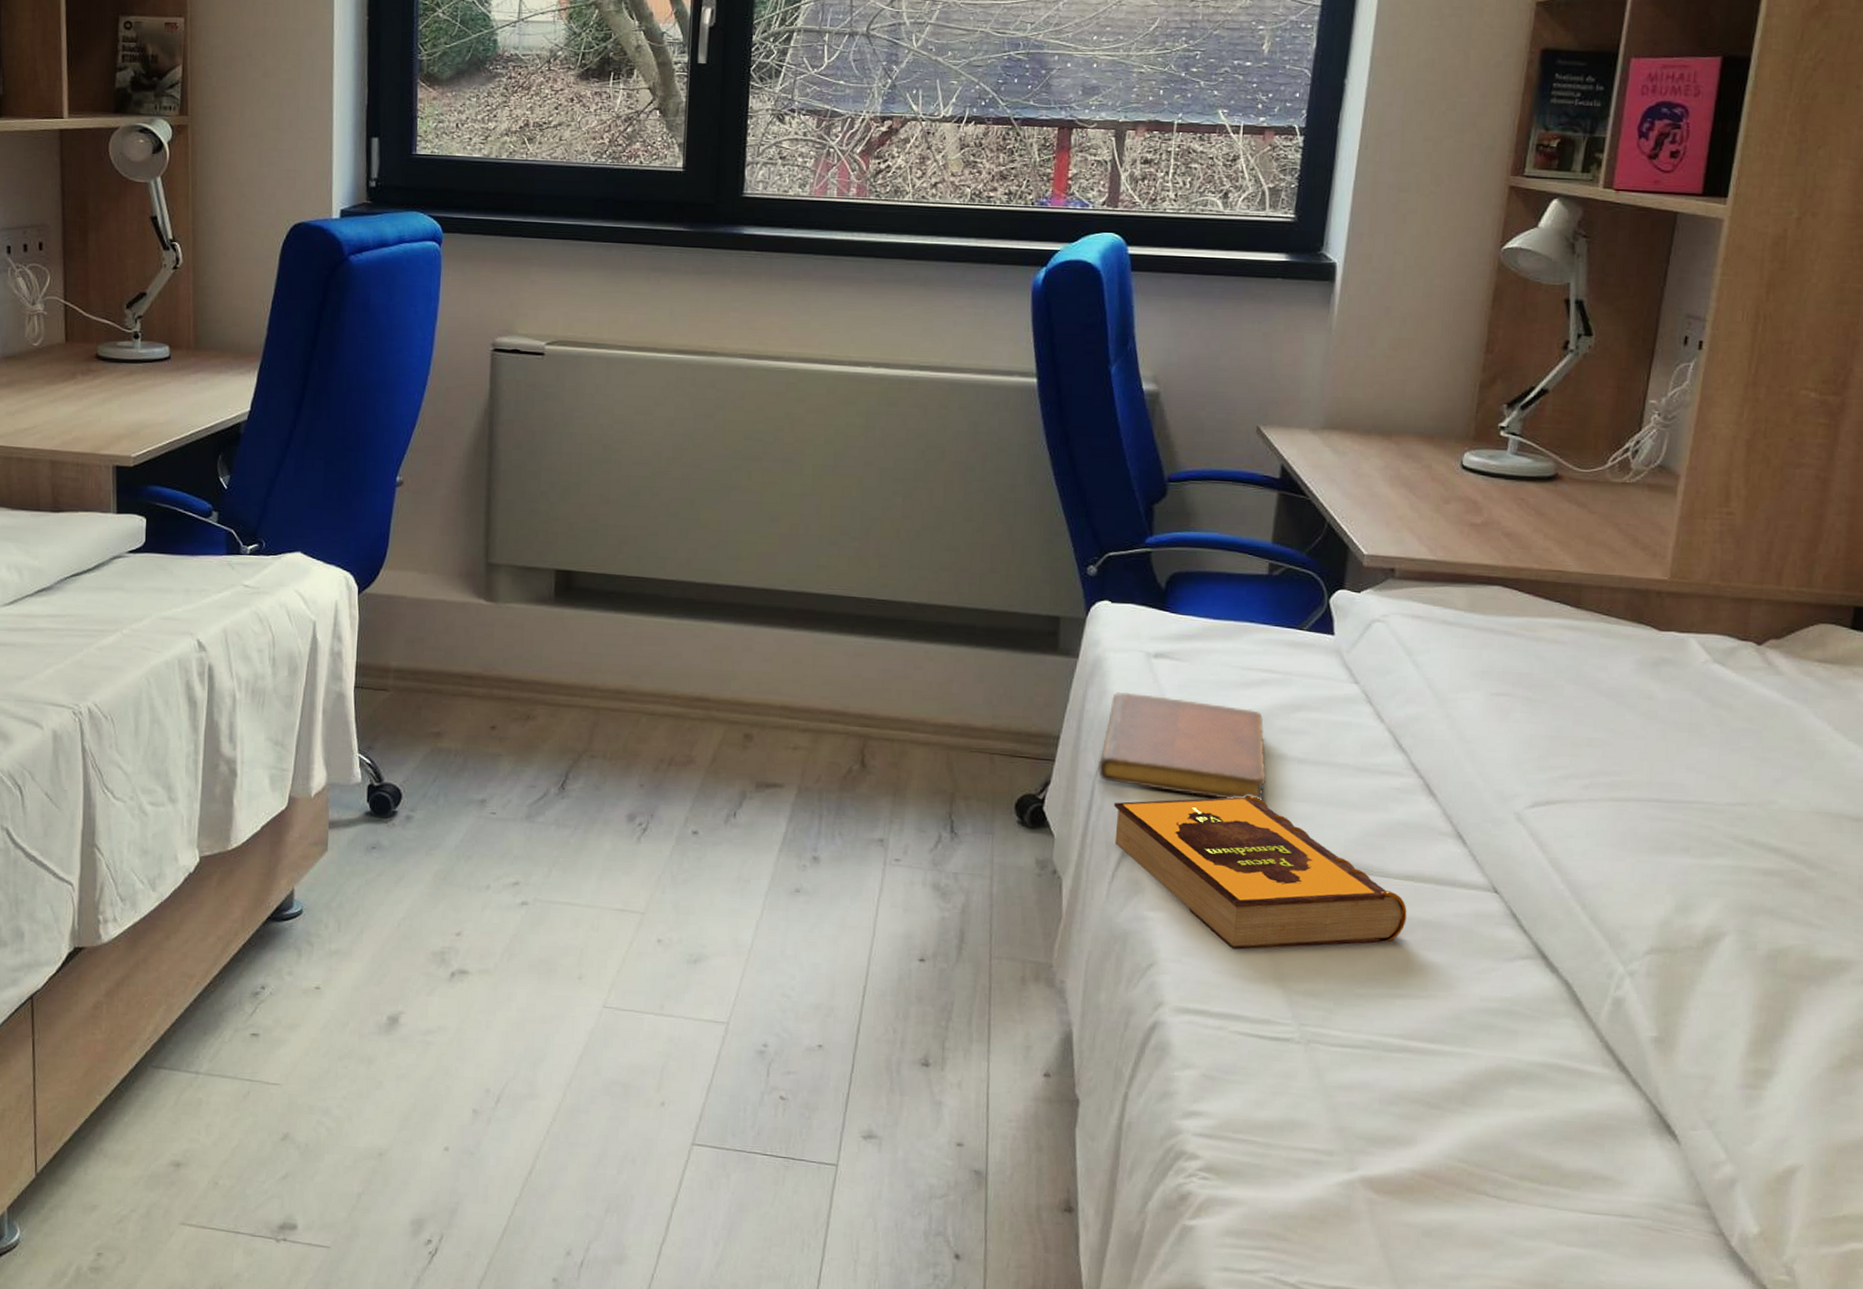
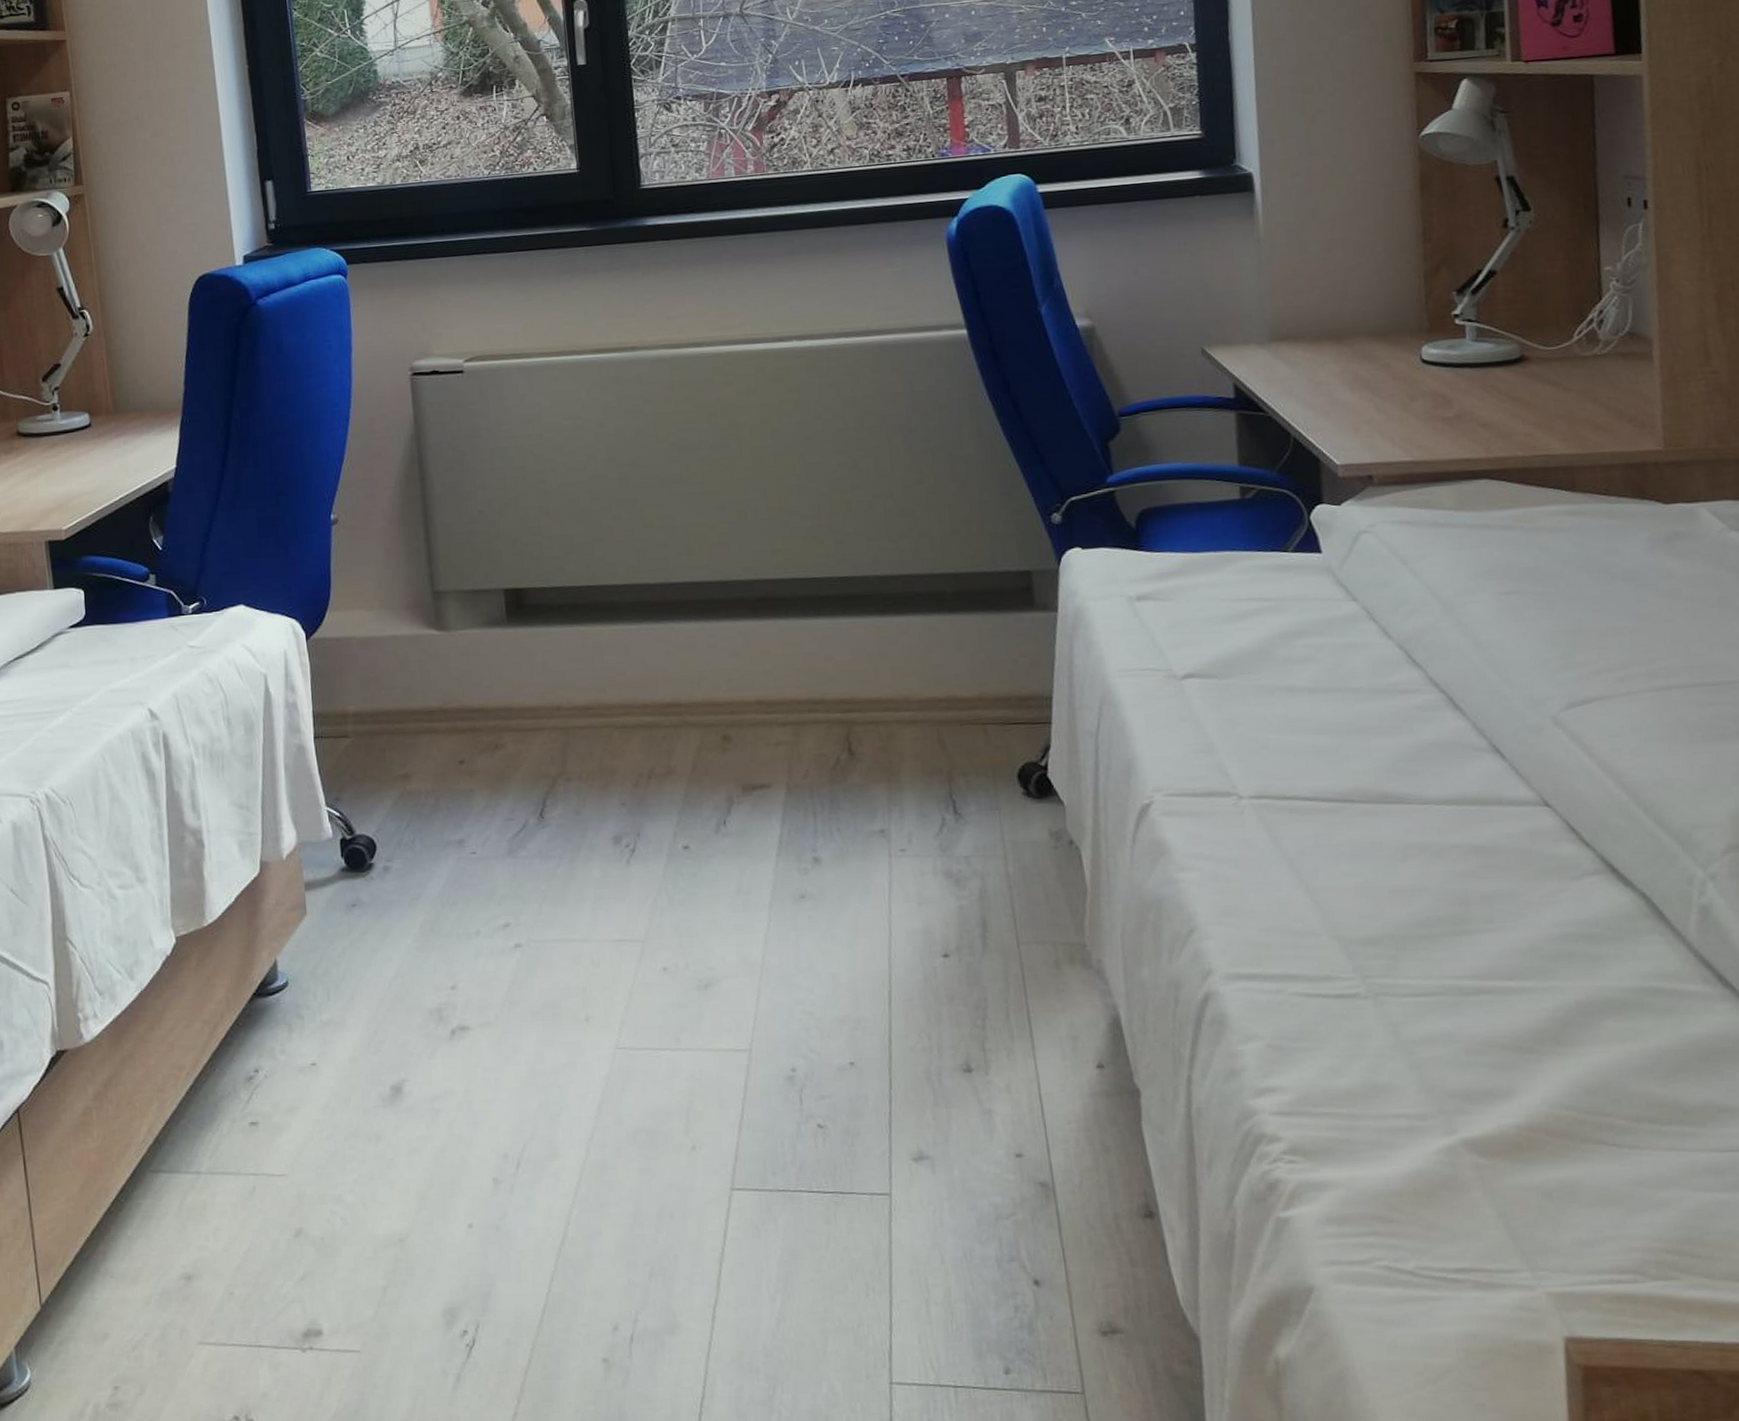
notebook: present [1097,692,1266,801] -> none [1097,640,1279,742]
hardback book: present [1113,795,1407,950] -> none [1121,734,1457,903]

